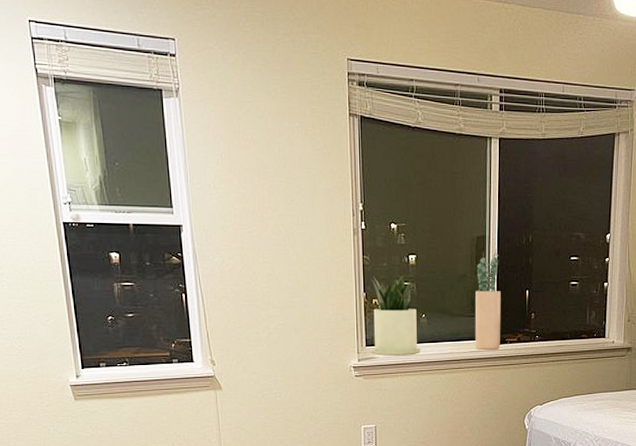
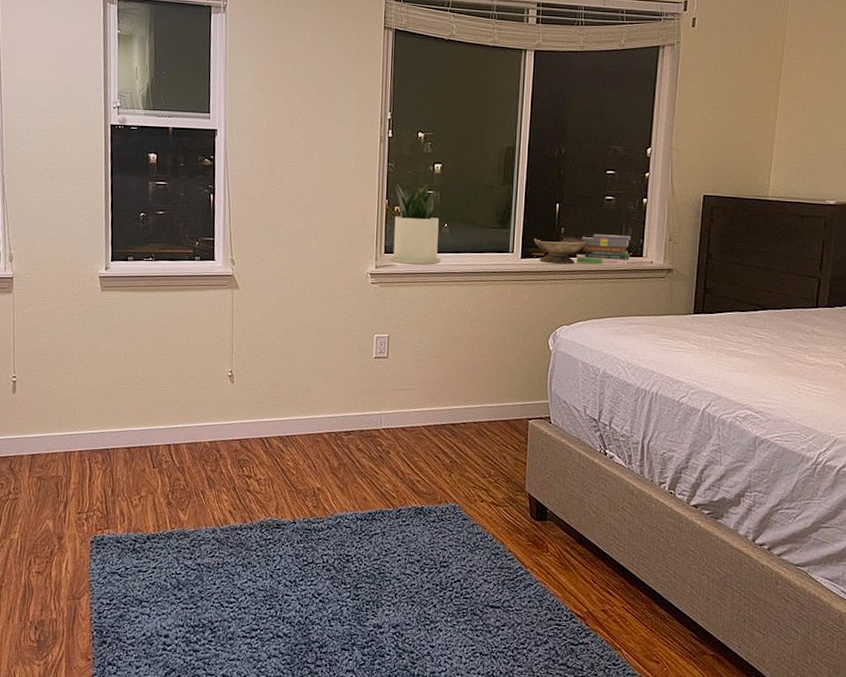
vase: present [475,248,501,351] -> none [498,160,529,265]
decorative bowl: none [507,321,554,348] -> present [534,236,586,265]
books: none [546,318,594,347] -> present [576,234,630,266]

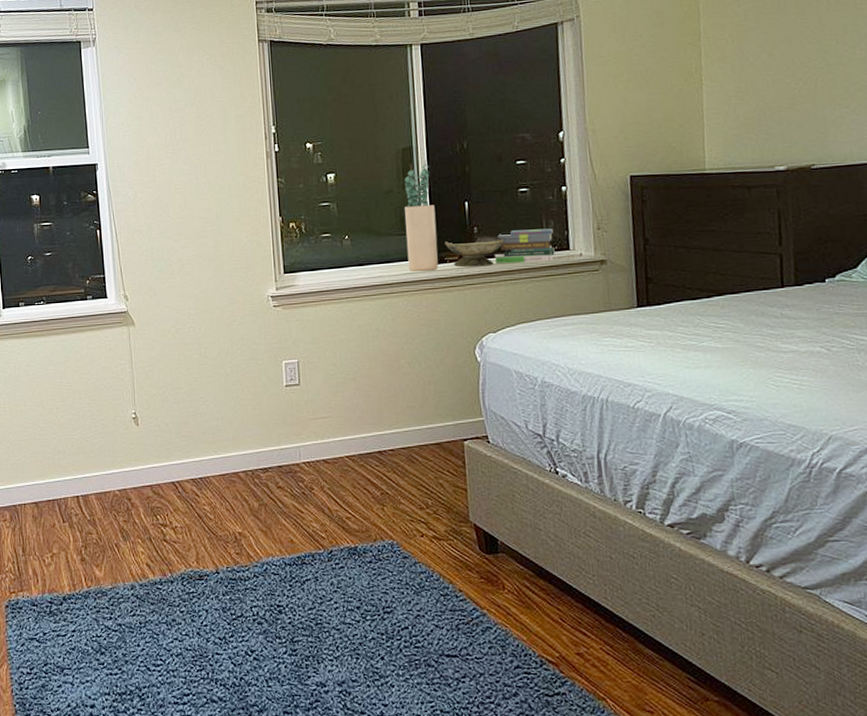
planter: present [388,183,442,266] -> none [287,195,346,284]
vase: none [498,160,529,265] -> present [404,159,439,272]

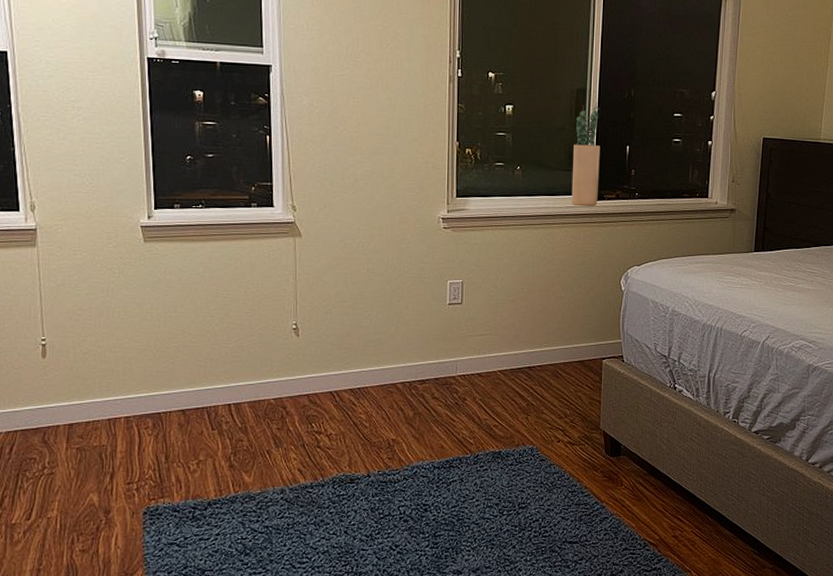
decorative bowl: present [444,235,503,268] -> none [605,178,655,206]
books: present [494,228,555,265] -> none [645,176,696,207]

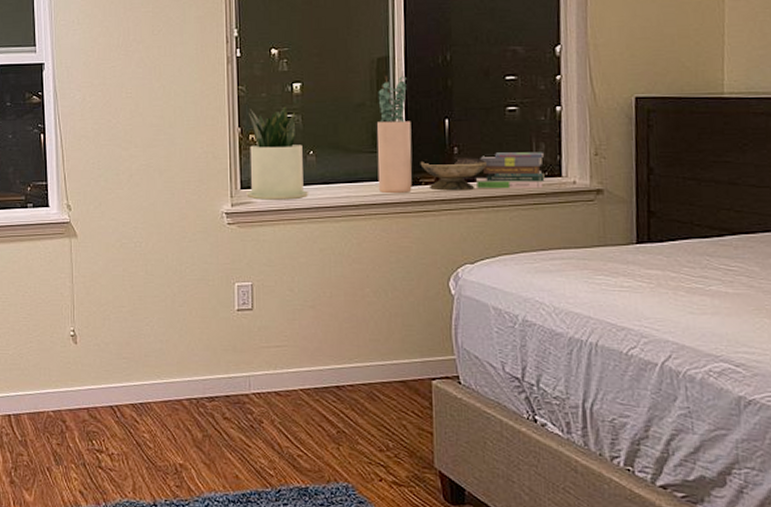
planter: none [460,125,515,209] -> present [245,106,309,201]
decorative bowl: none [605,178,655,206] -> present [420,157,487,191]
books: none [645,176,696,207] -> present [475,152,545,189]

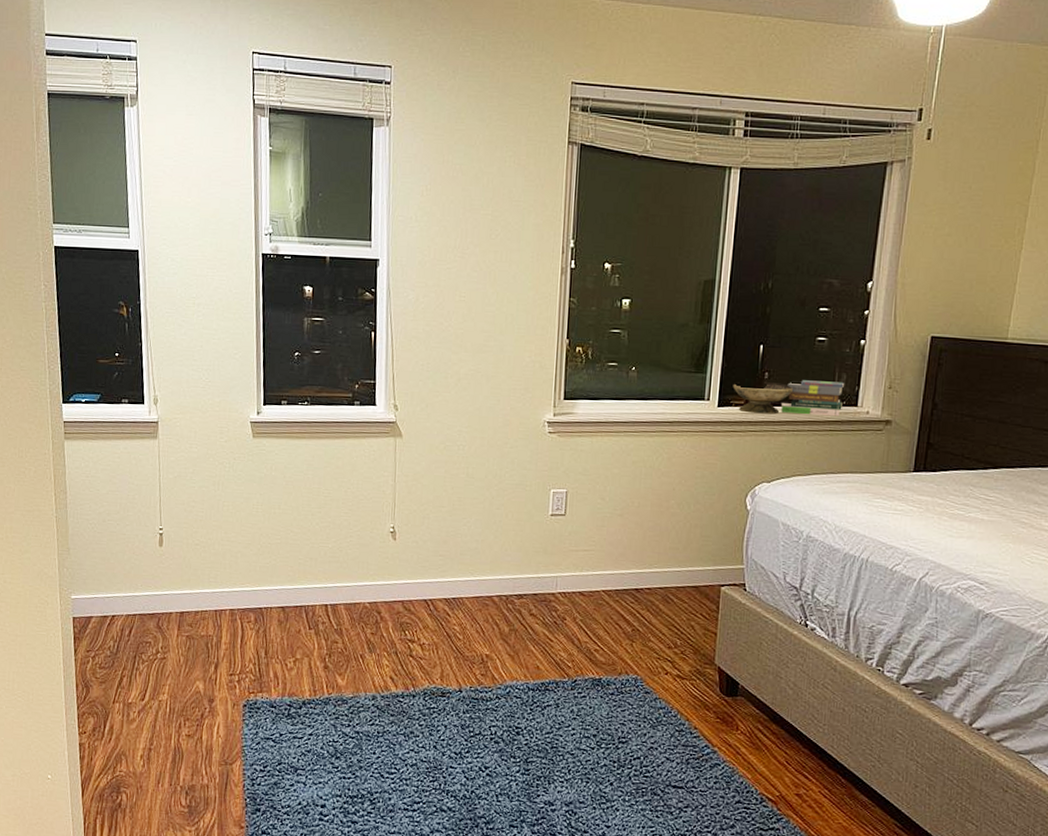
planter: present [245,106,309,201] -> none [568,321,628,414]
vase: present [377,71,412,194] -> none [692,295,729,414]

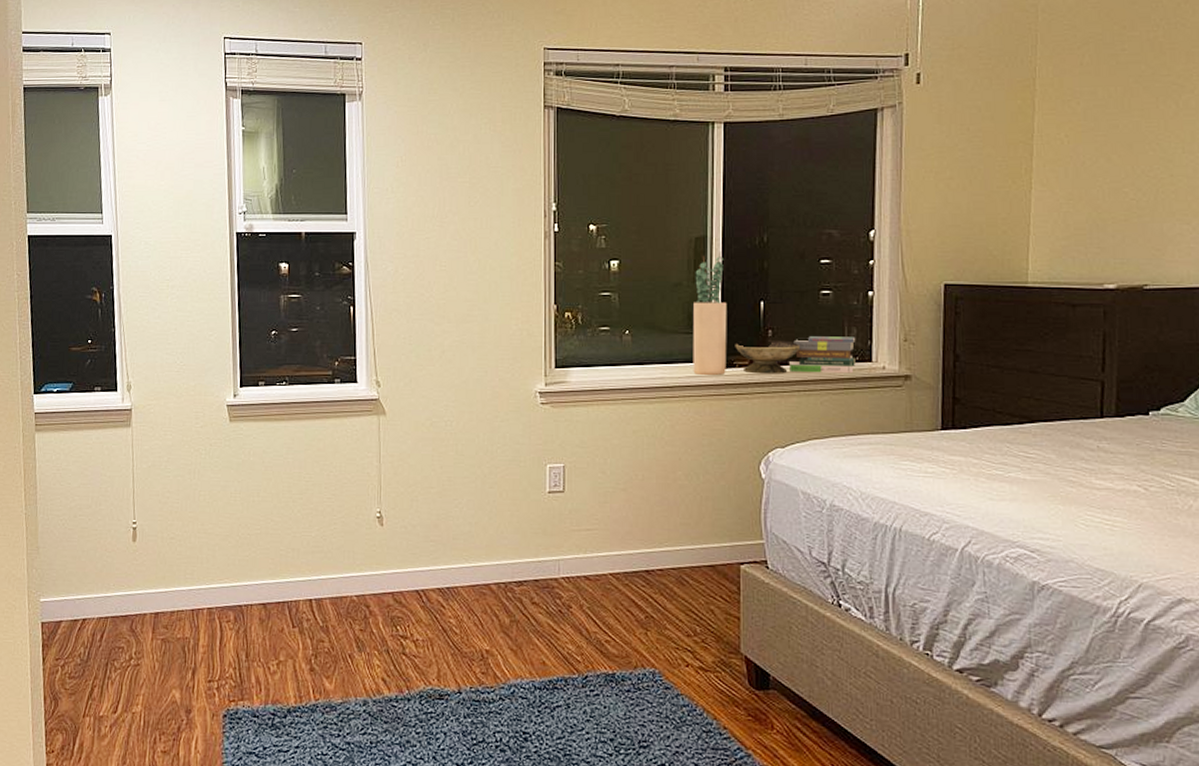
vase: none [692,295,729,414] -> present [692,251,727,376]

